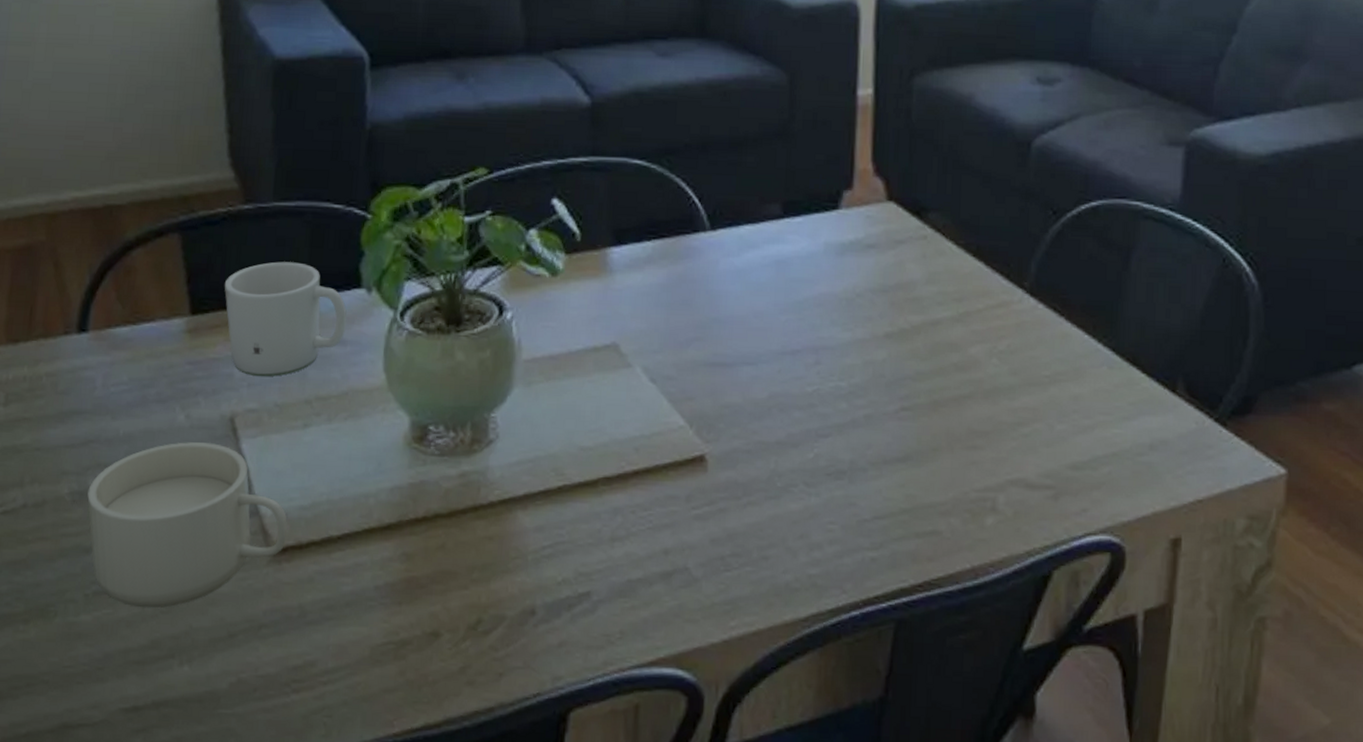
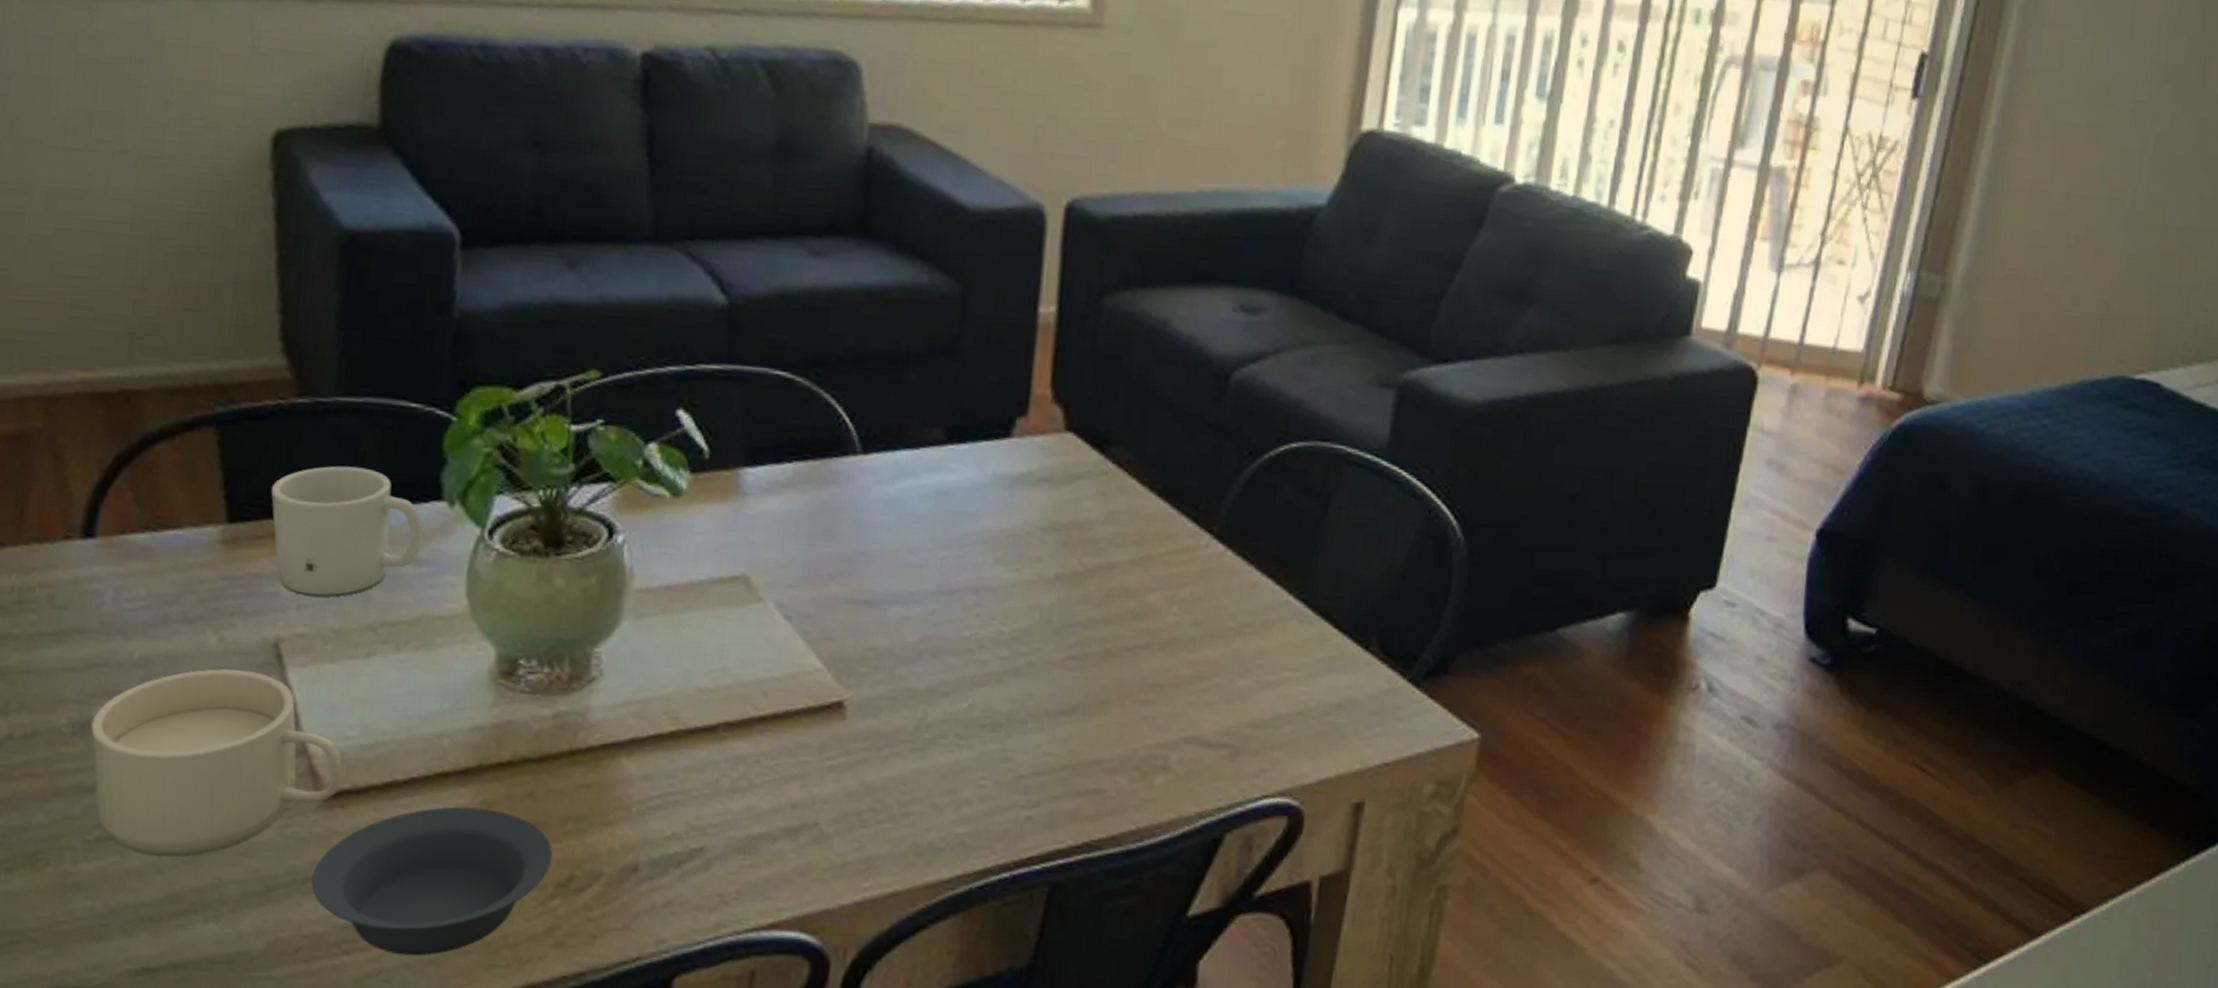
bowl: none [265,558,463,694] -> present [311,806,553,956]

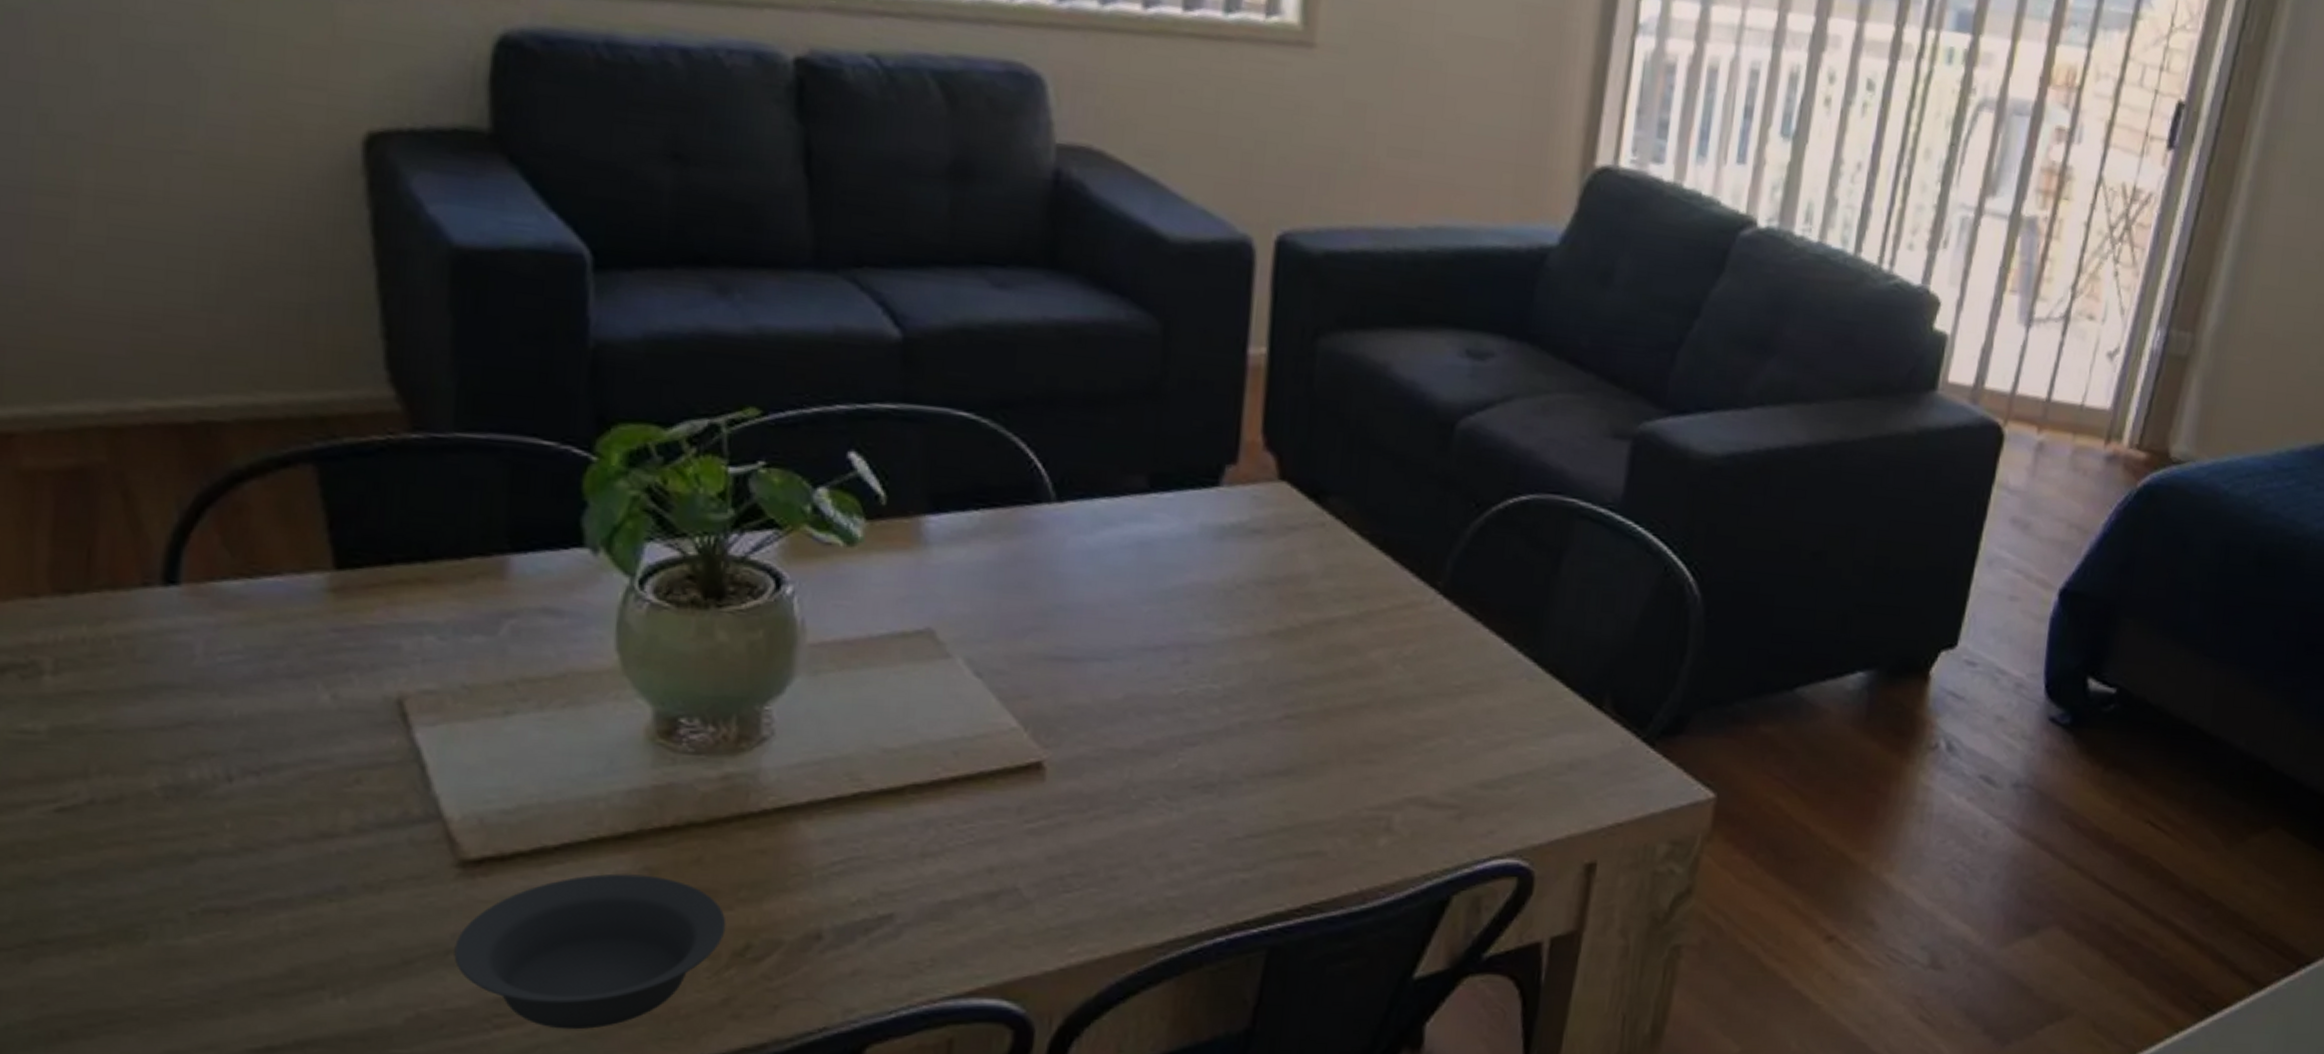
cup: present [91,669,343,858] -> none [187,728,484,930]
mug: present [270,465,424,598] -> none [384,508,564,652]

